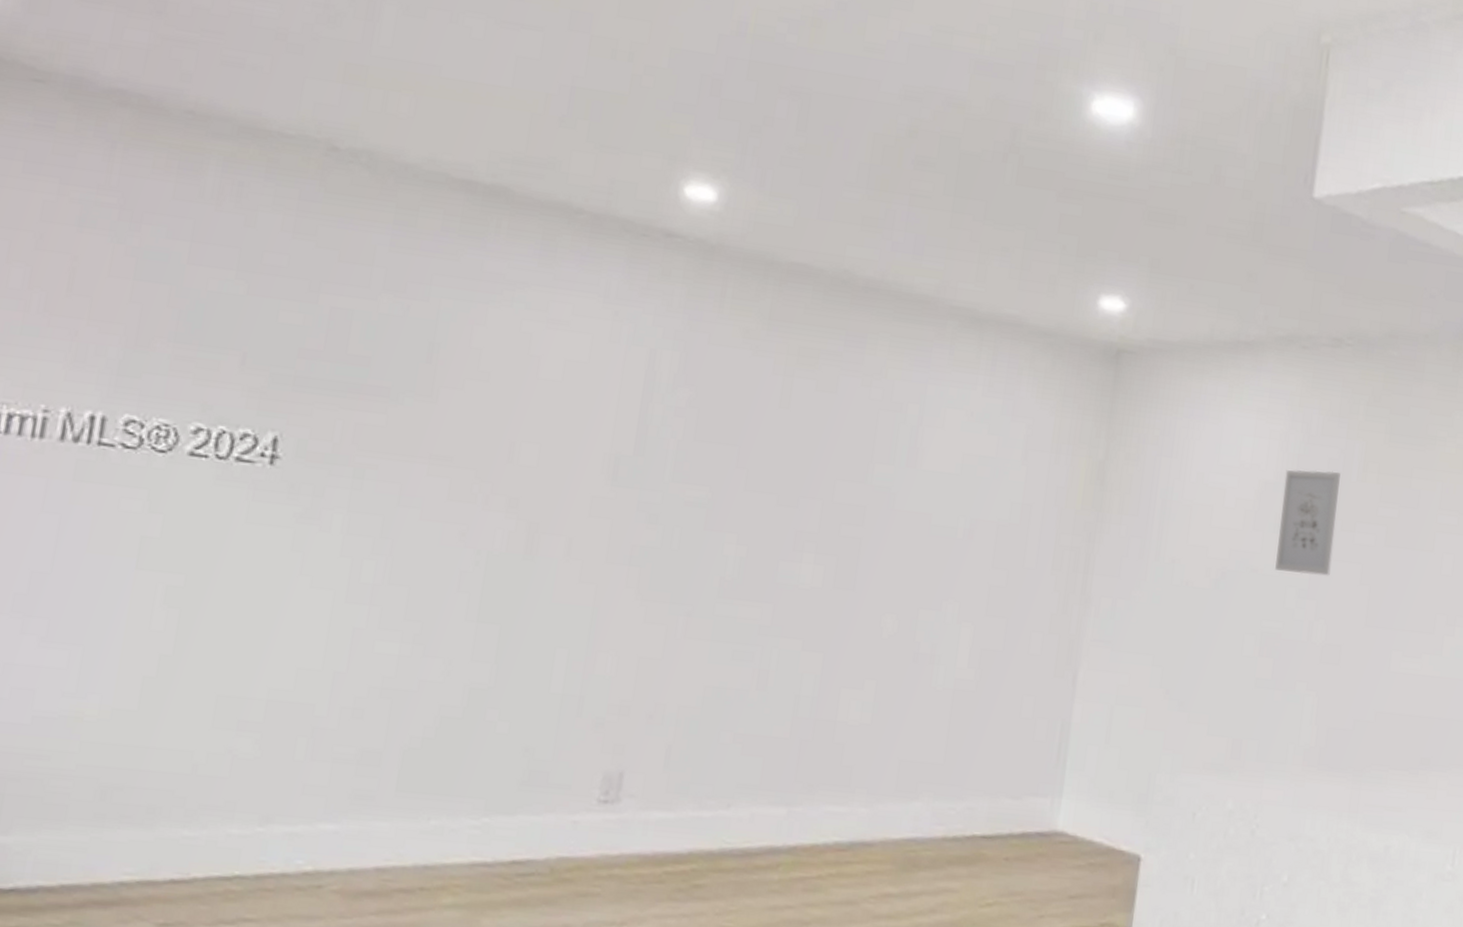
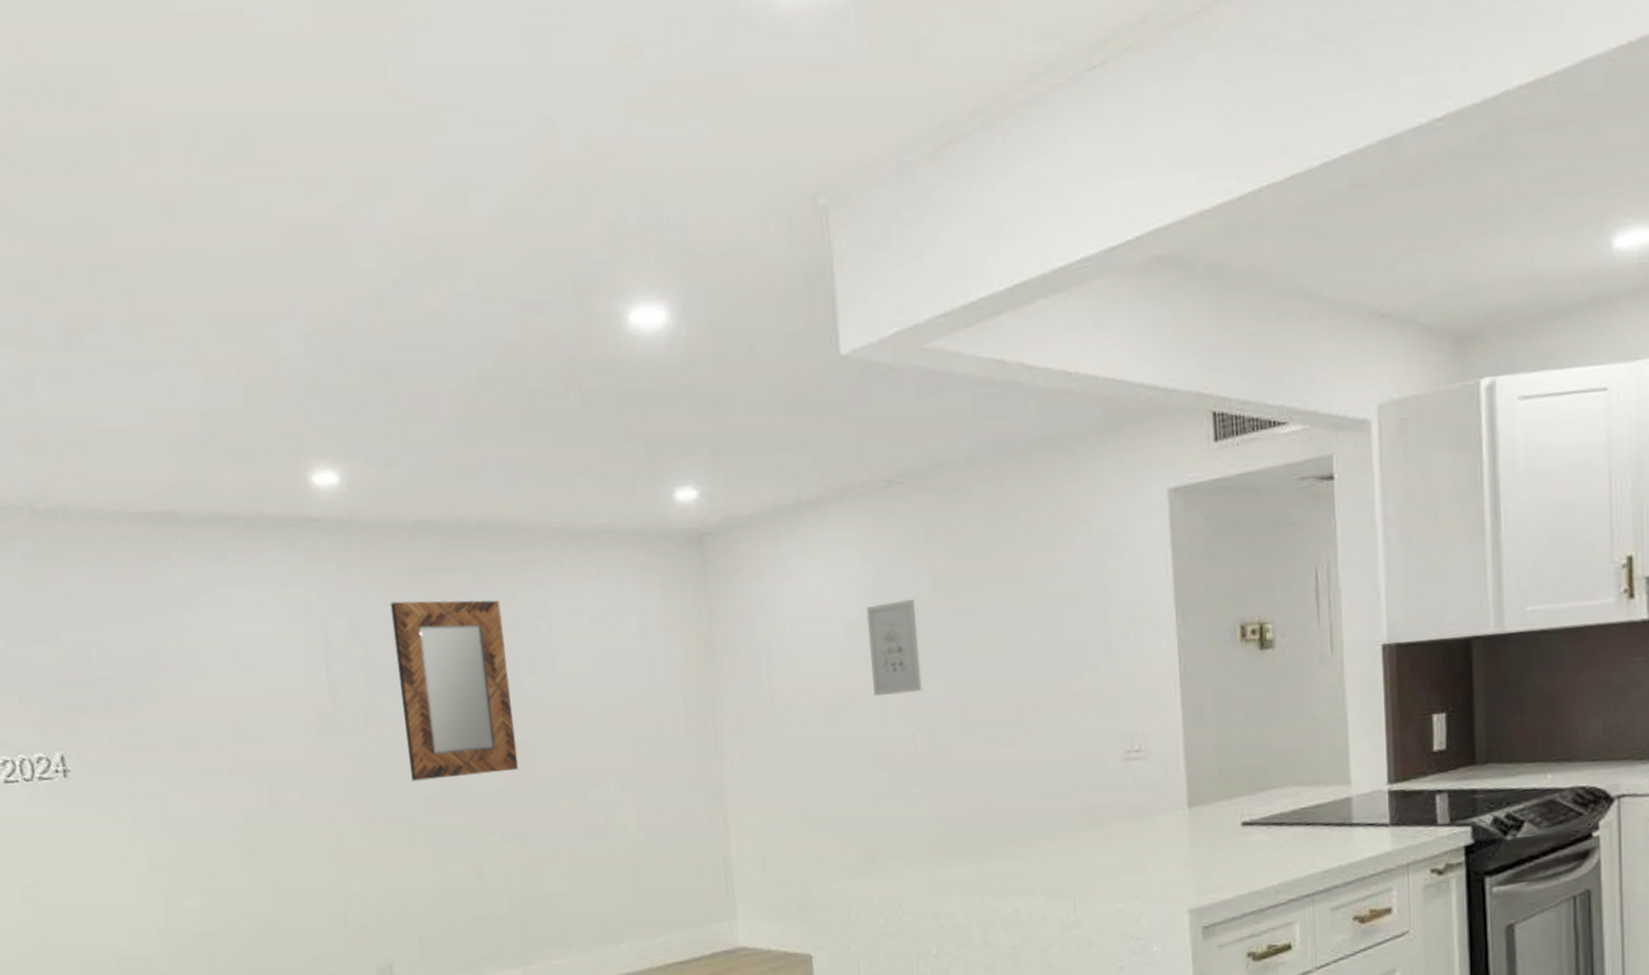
home mirror: none [710,346,870,569] -> present [390,600,519,782]

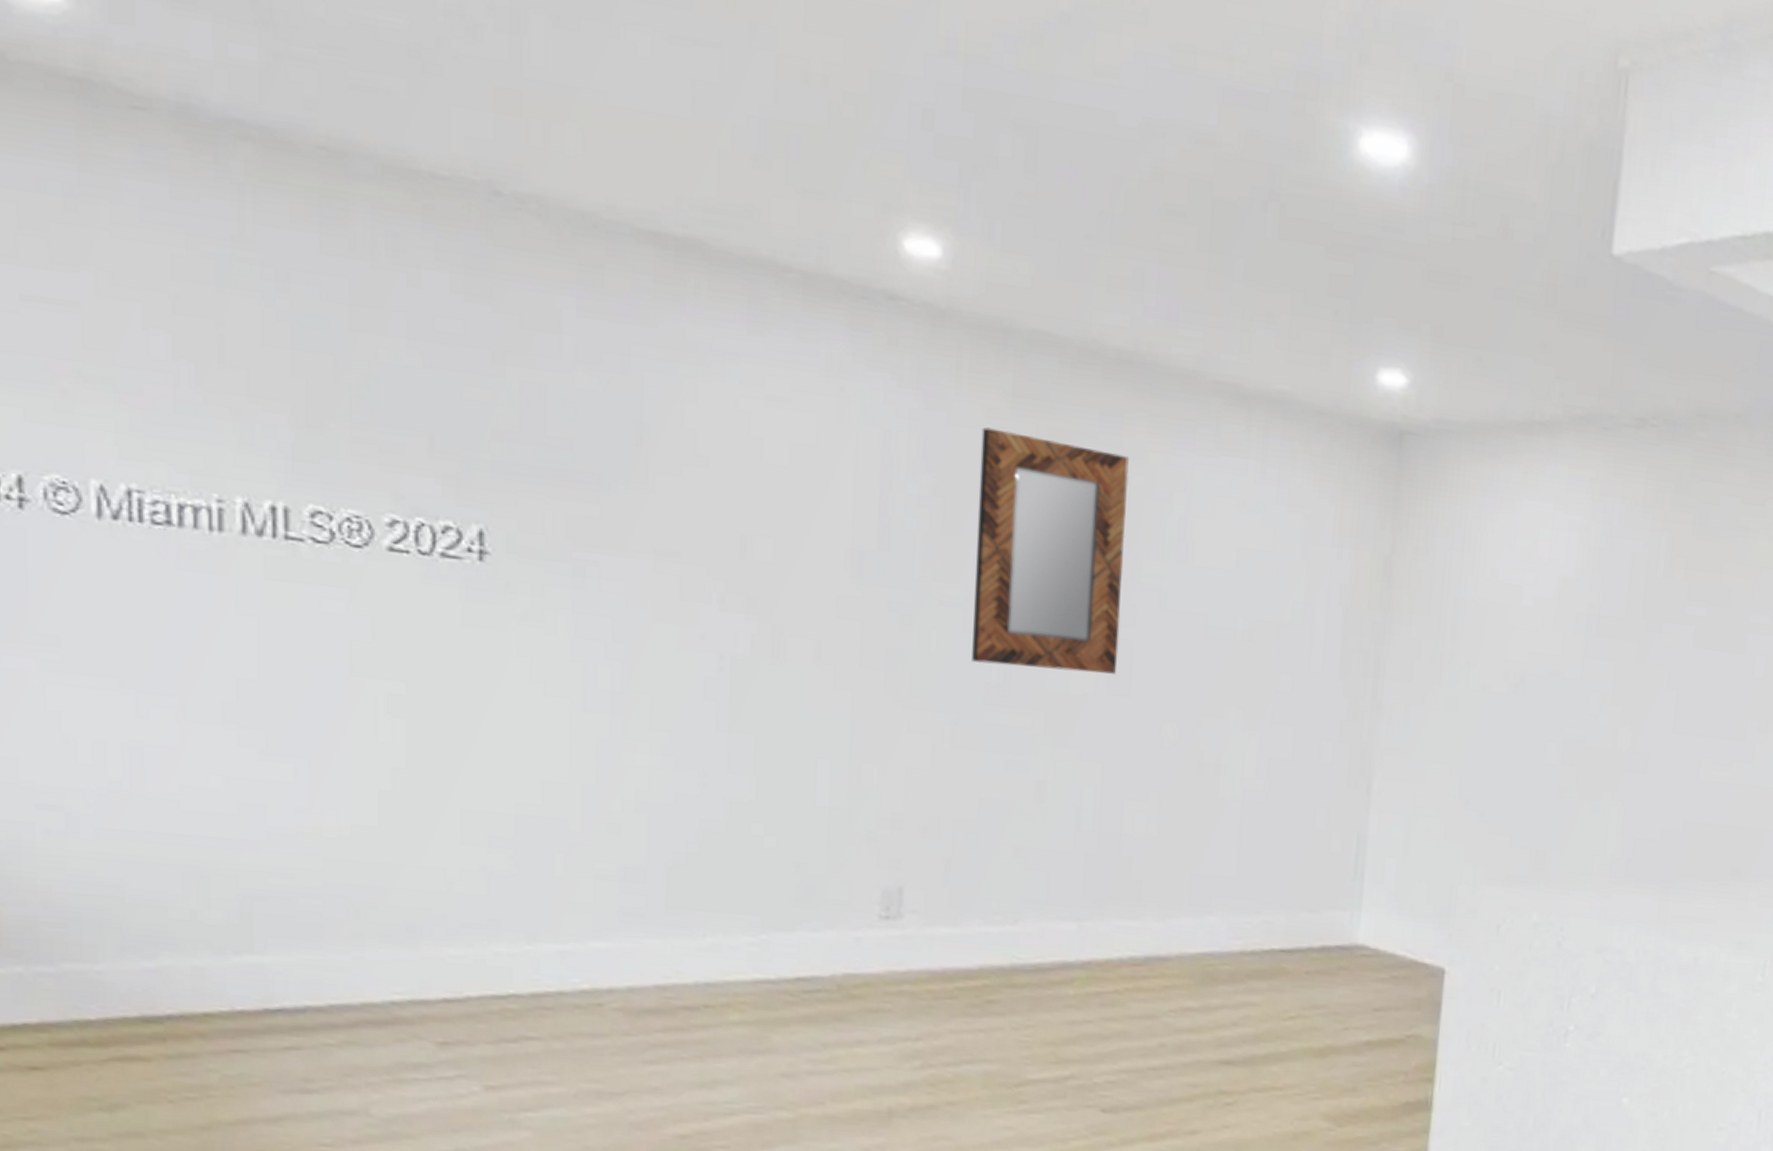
wall art: present [866,599,922,696] -> none [1577,565,1646,680]

